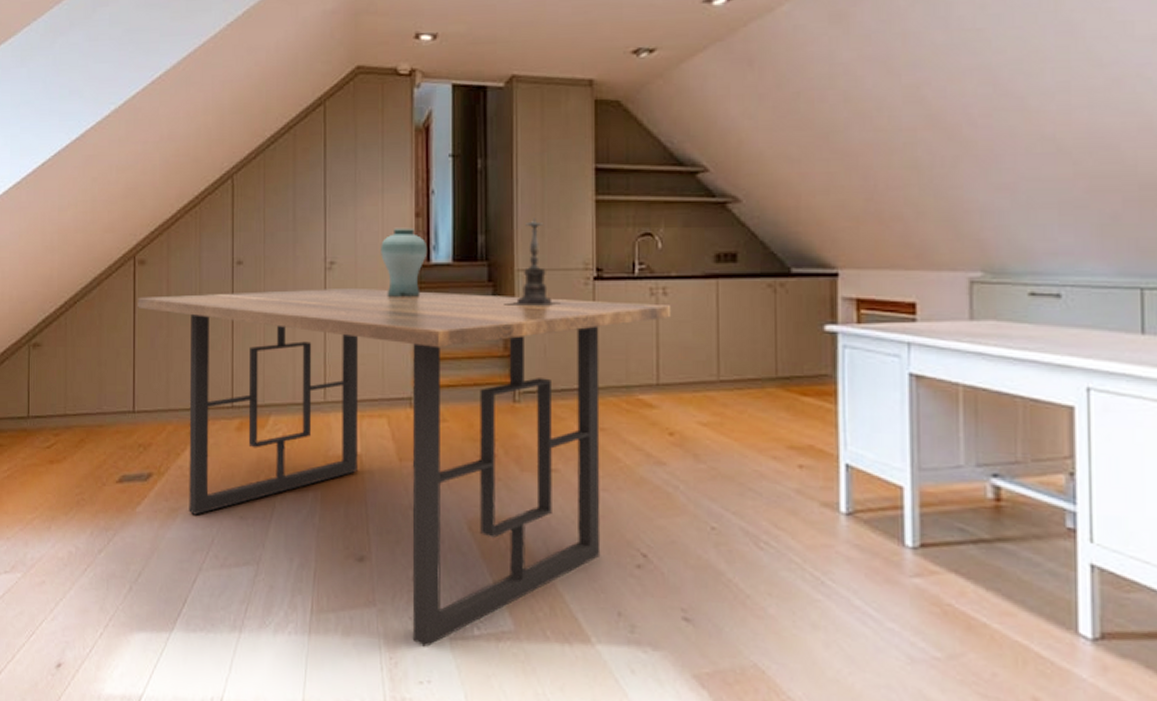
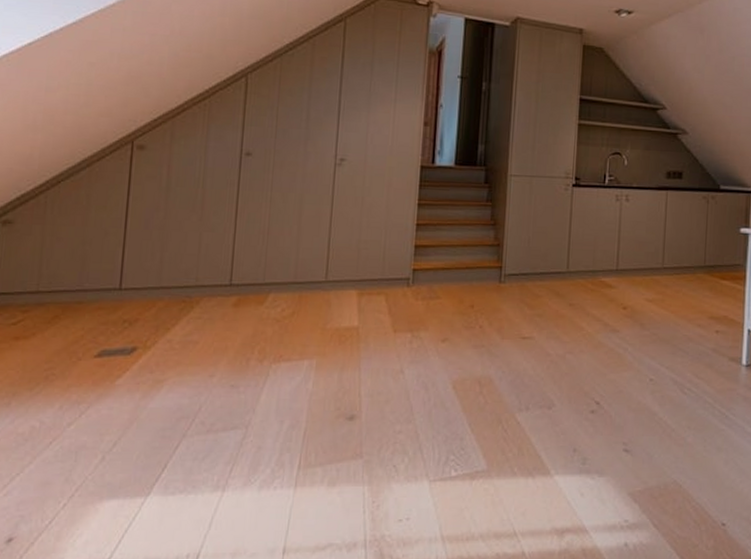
dining table: present [137,287,672,647] -> none [132,180,632,490]
vase: present [381,227,428,298] -> none [389,133,433,194]
candle holder: present [504,218,562,307] -> none [497,134,546,207]

